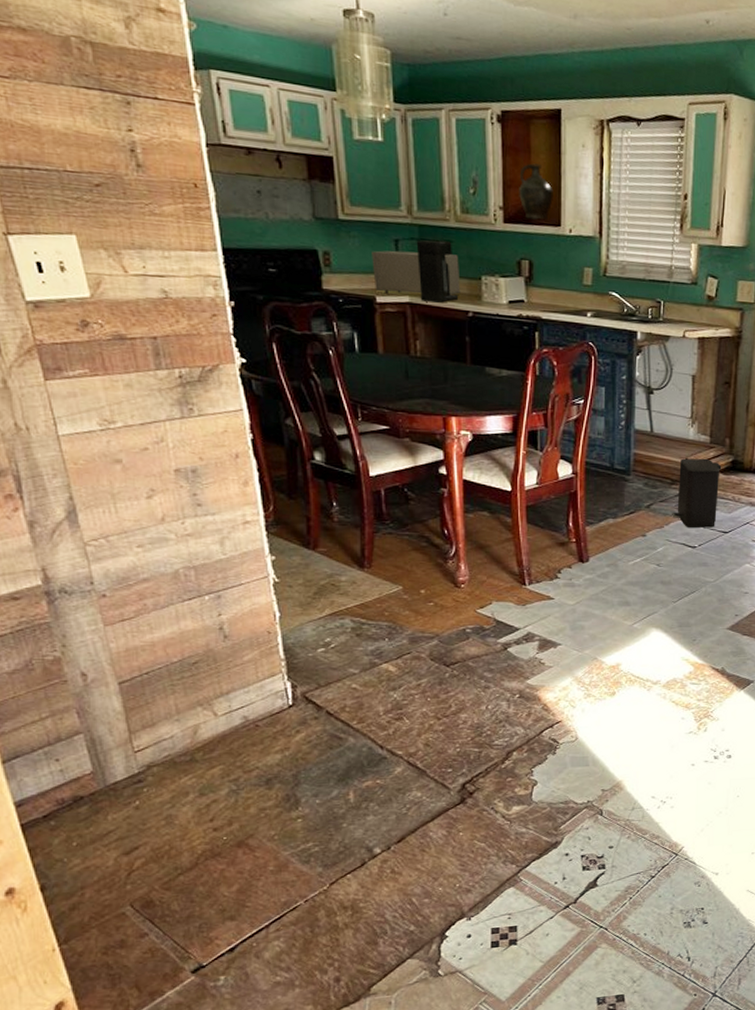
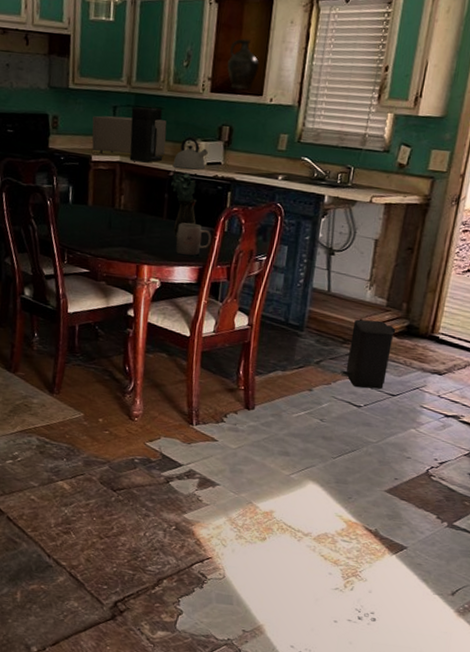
kettle: none [470,273,508,309] -> present [172,137,208,170]
vase: none [472,310,505,387] -> present [171,170,197,240]
mug: none [484,368,524,404] -> present [176,222,212,256]

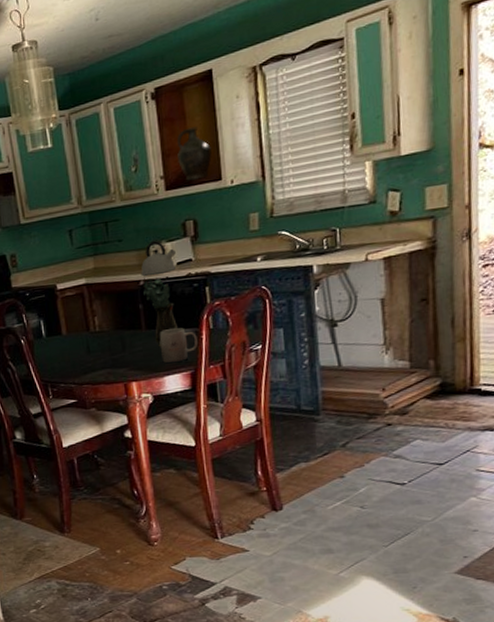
microwave: present [92,115,167,156] -> none [50,231,131,280]
coffee maker: present [129,106,163,163] -> none [87,220,130,280]
pedal bin: present [340,319,396,389] -> none [372,385,428,463]

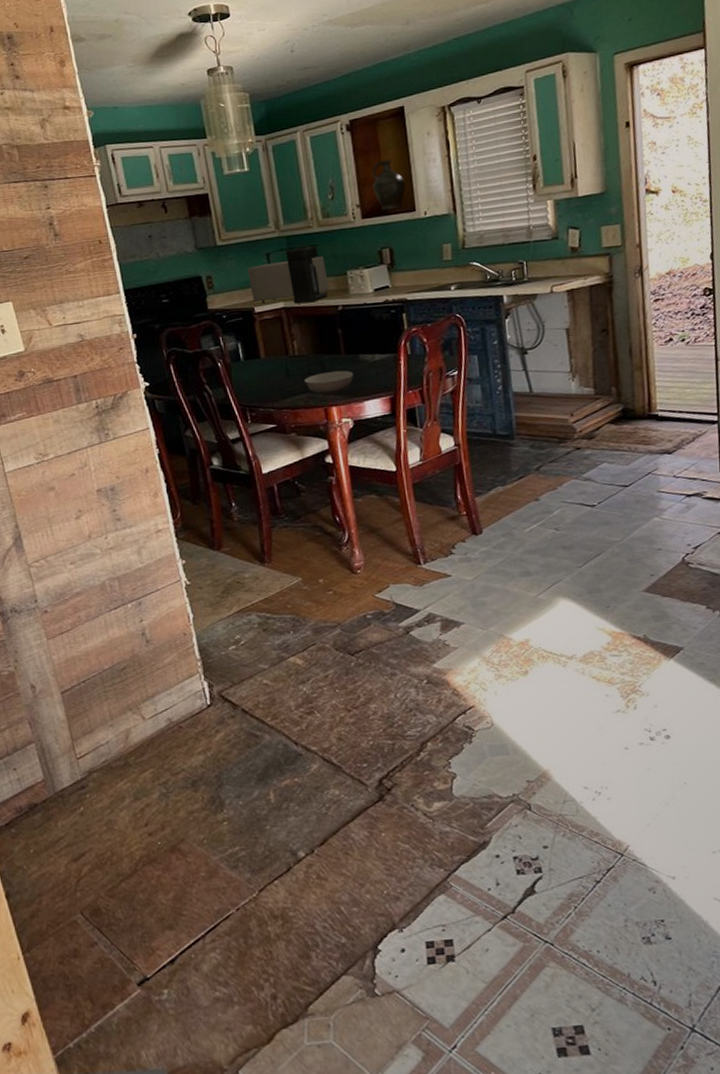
microwave: none [50,231,131,280] -> present [247,256,329,303]
coffee maker: none [87,220,130,280] -> present [285,245,328,304]
bowl: none [105,346,155,372] -> present [304,370,354,397]
kettle: present [141,241,177,276] -> none [339,267,374,301]
vase: present [143,277,179,349] -> none [341,302,377,373]
mug: present [159,328,199,363] -> none [358,353,397,388]

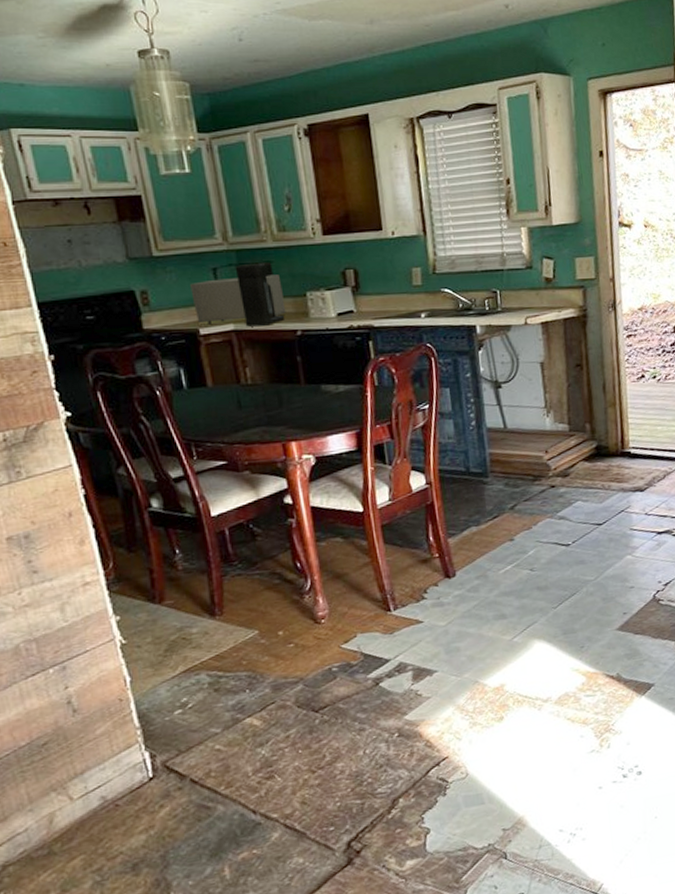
bowl: present [304,370,354,397] -> none [259,402,316,431]
ceramic jug: present [371,159,406,212] -> none [333,171,372,229]

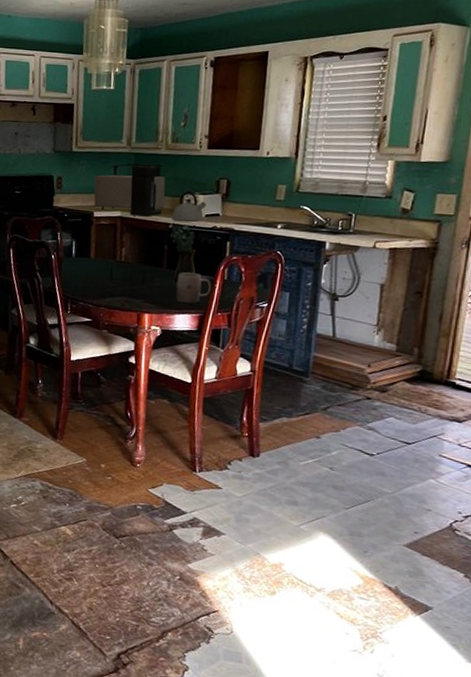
kettle: none [298,288,337,325] -> present [171,191,206,222]
vase: none [300,327,341,406] -> present [171,222,196,288]
mug: none [320,384,363,422] -> present [176,272,212,304]

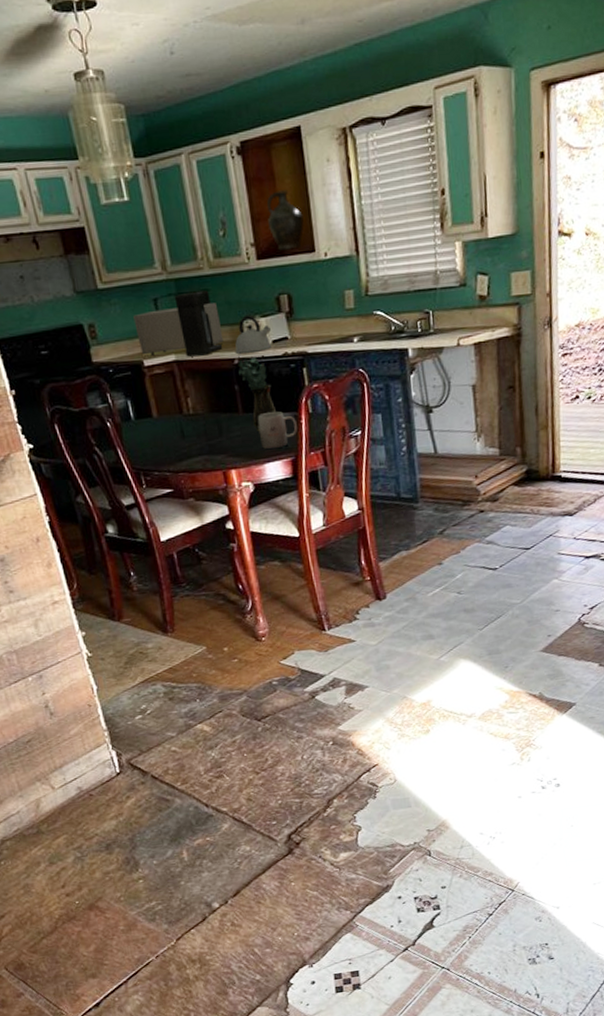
ceramic jug: none [223,98,256,146] -> present [266,190,305,252]

